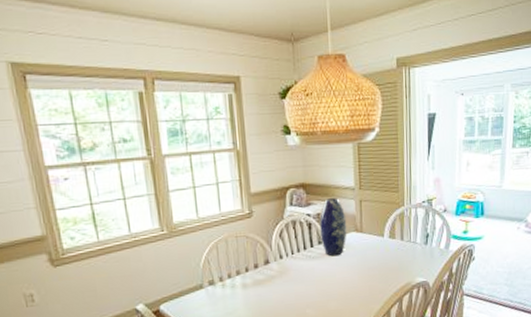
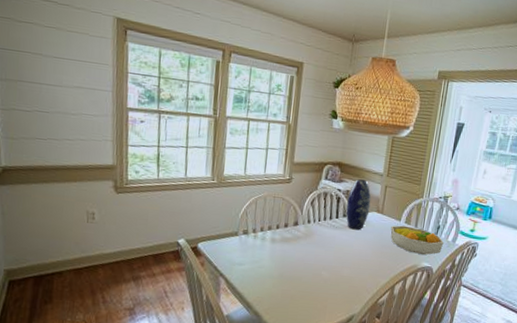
fruit bowl: none [374,240,436,270] -> present [390,225,444,255]

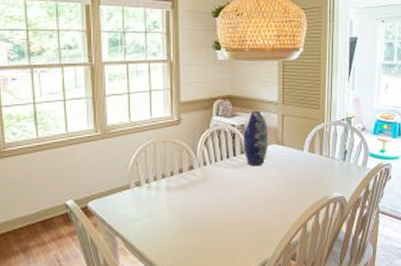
fruit bowl: present [390,225,444,255] -> none [294,155,353,185]

